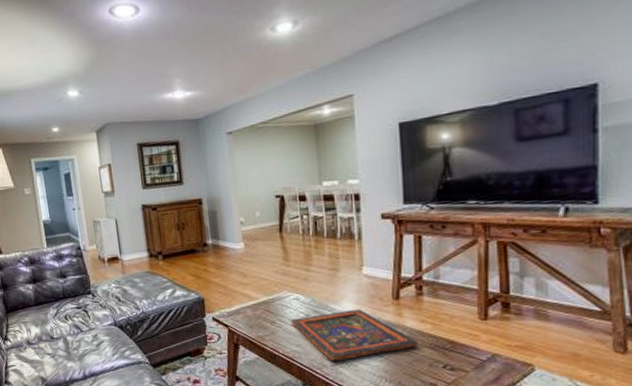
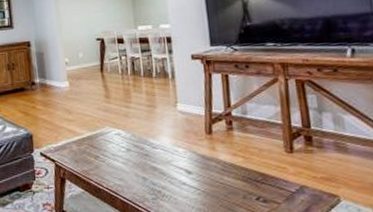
painted panel: present [291,308,419,362] -> none [114,143,233,195]

